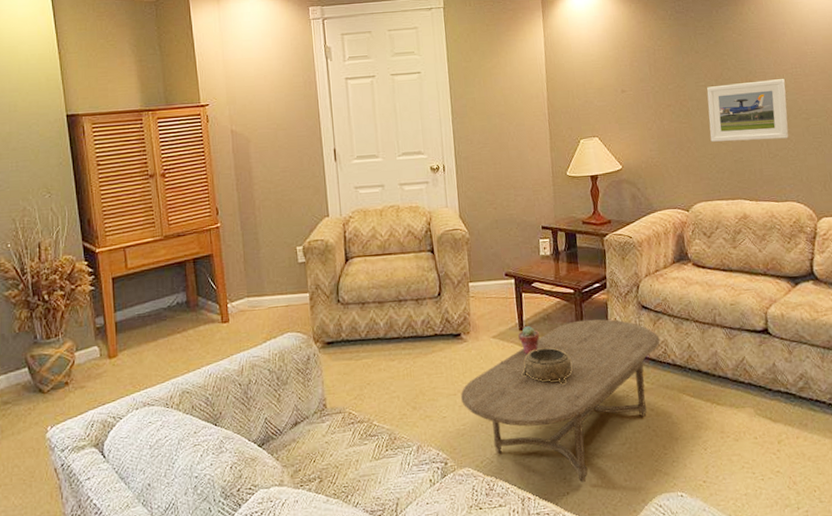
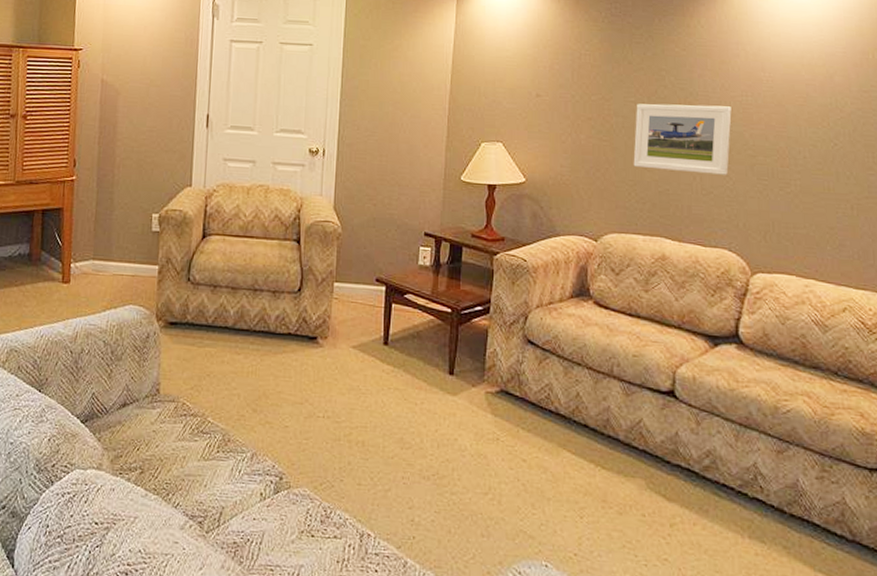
coffee table: present [461,319,660,482] -> none [308,344,544,528]
potted succulent: present [518,326,540,355] -> none [381,341,405,373]
decorative bowl: present [521,347,572,384] -> none [379,368,438,413]

